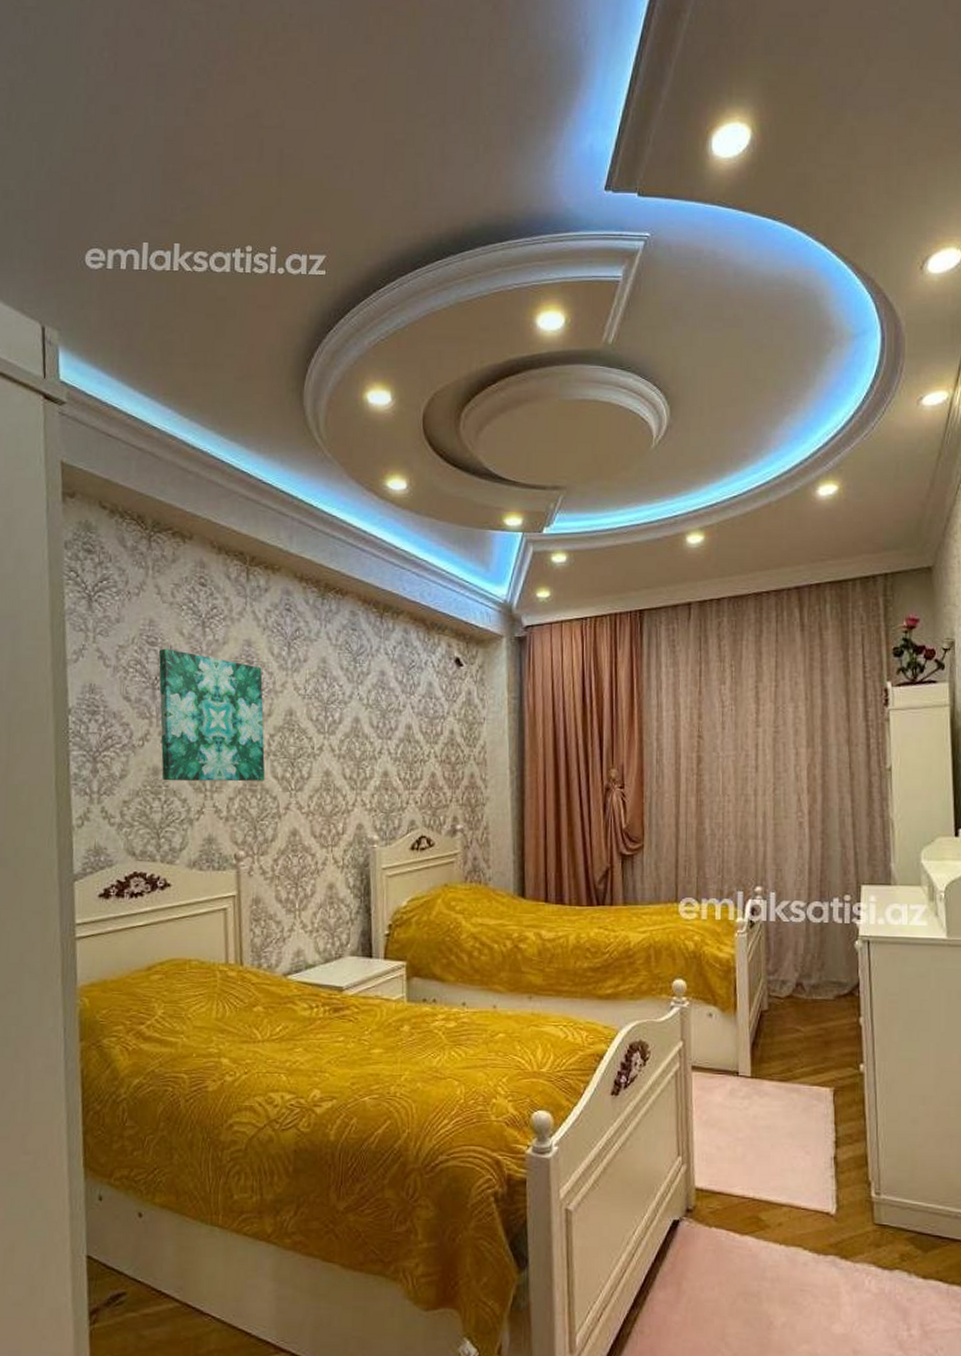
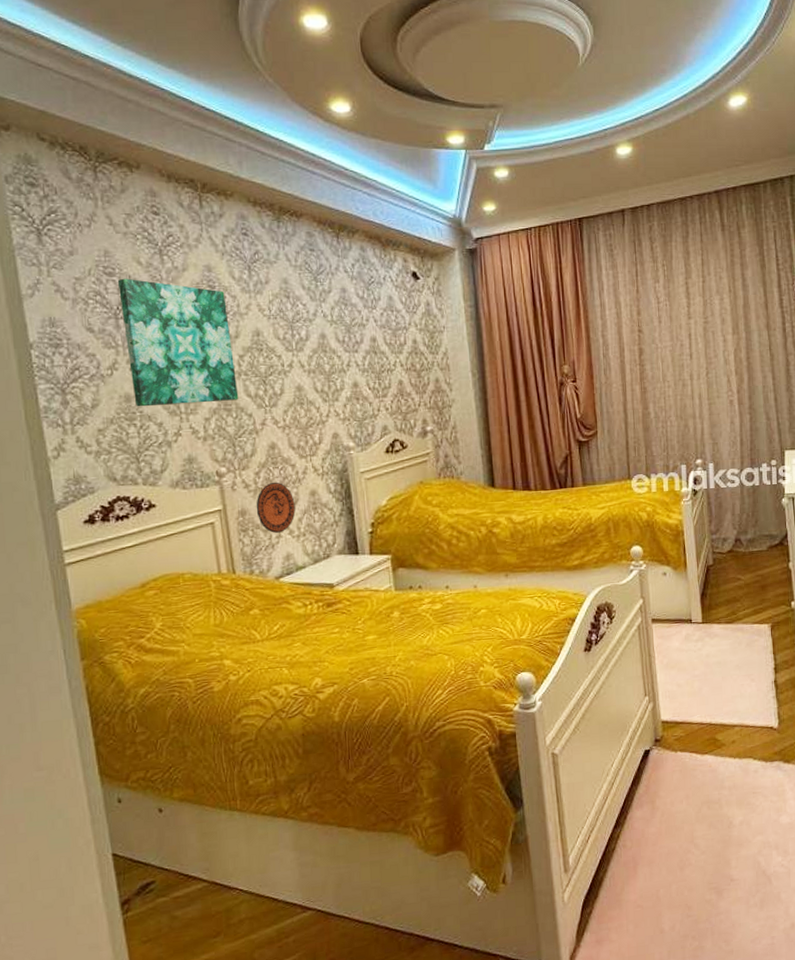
decorative plate: none [270,871,311,926] -> present [256,482,296,533]

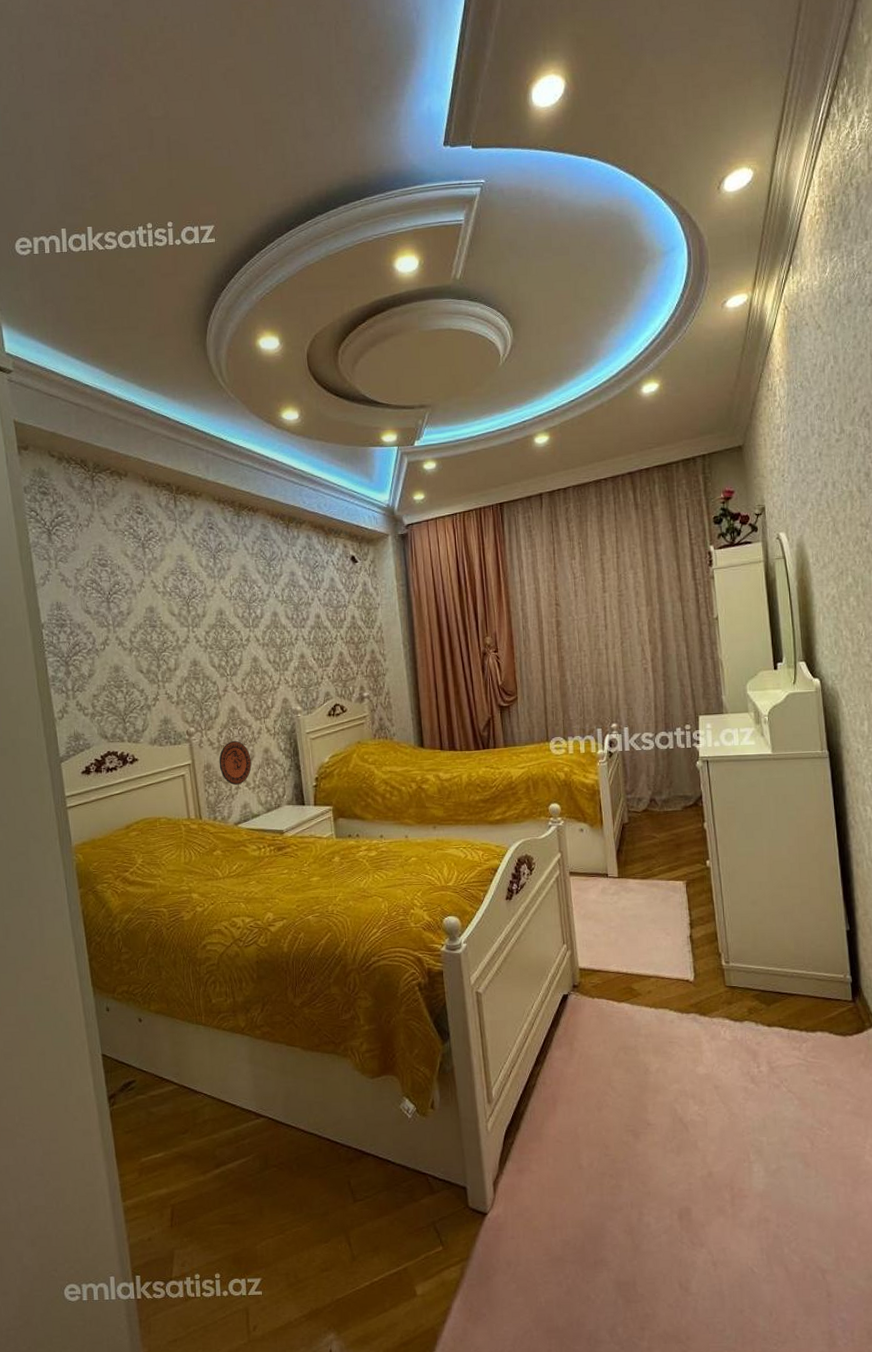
wall art: present [117,278,239,407] -> none [109,568,205,676]

